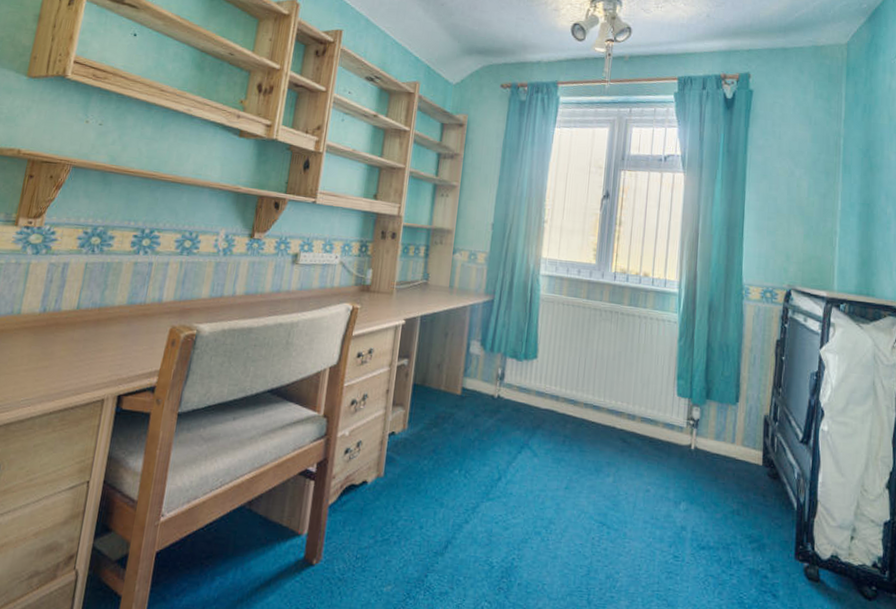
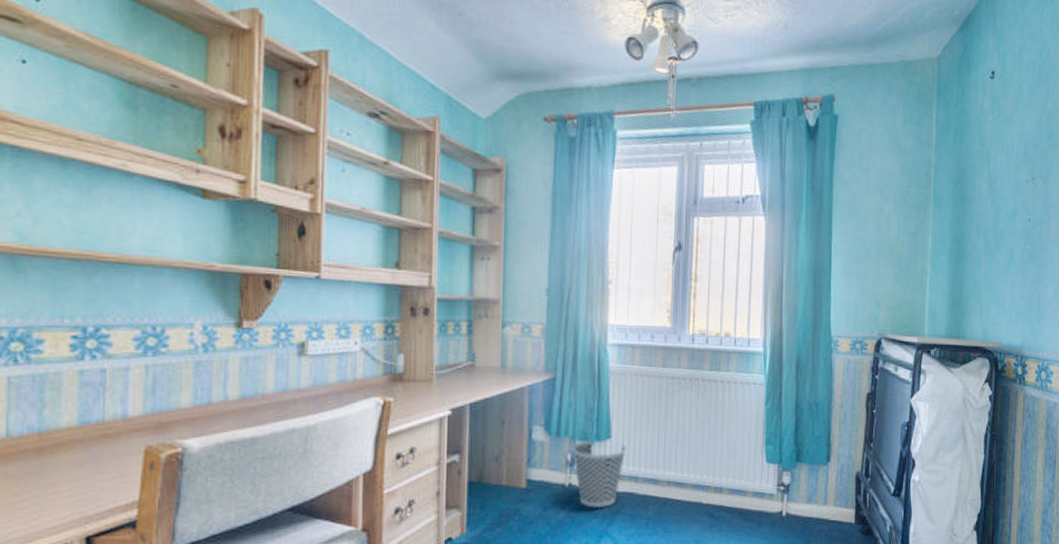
wastebasket: none [503,357,550,422] -> present [572,440,626,509]

